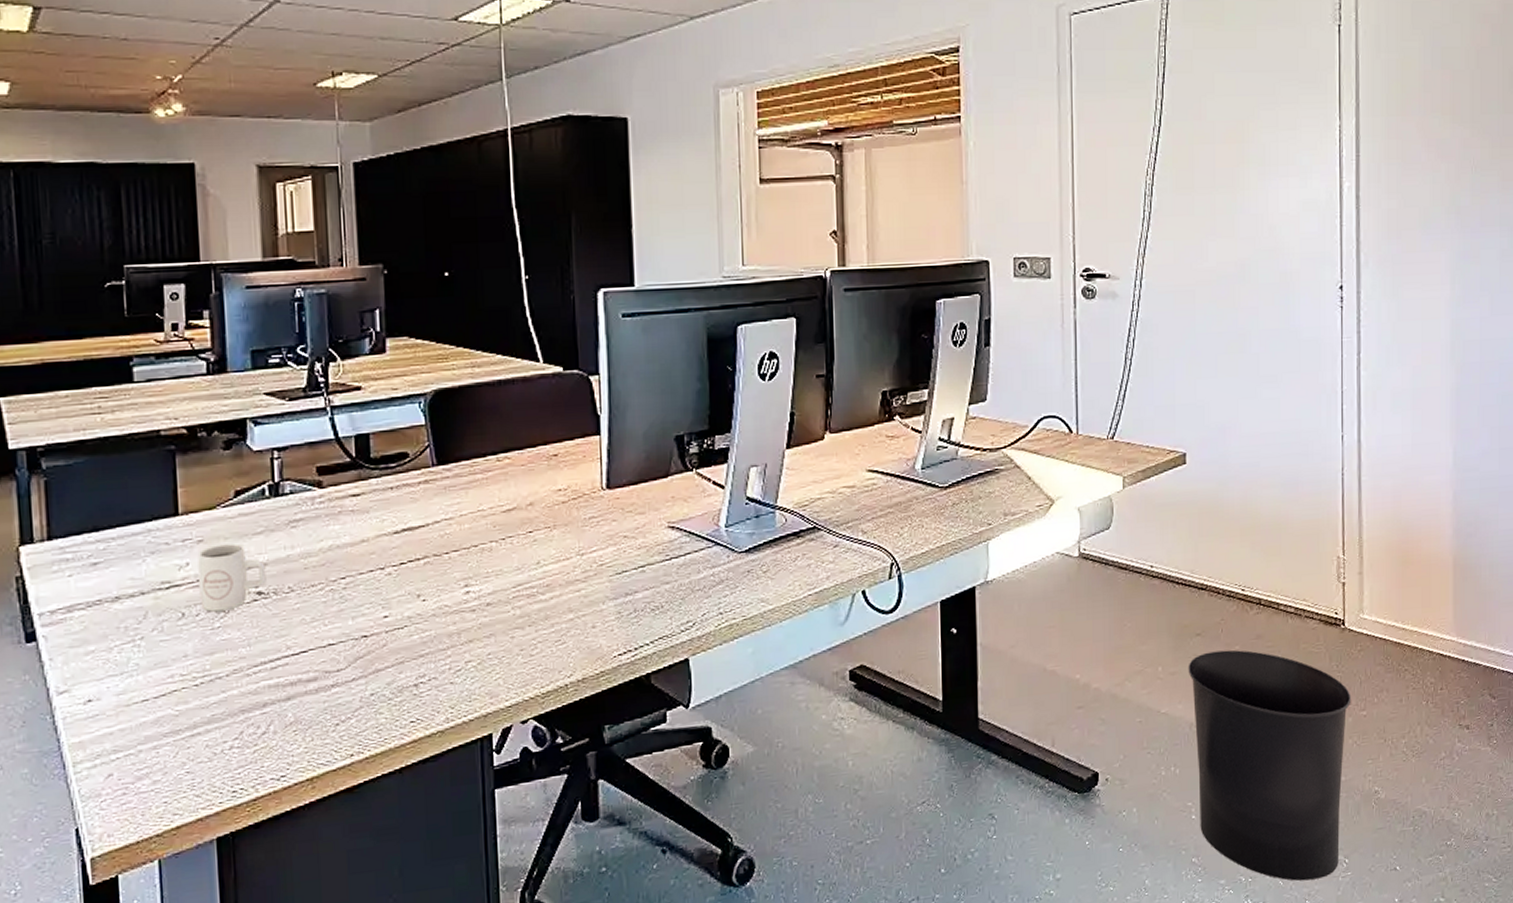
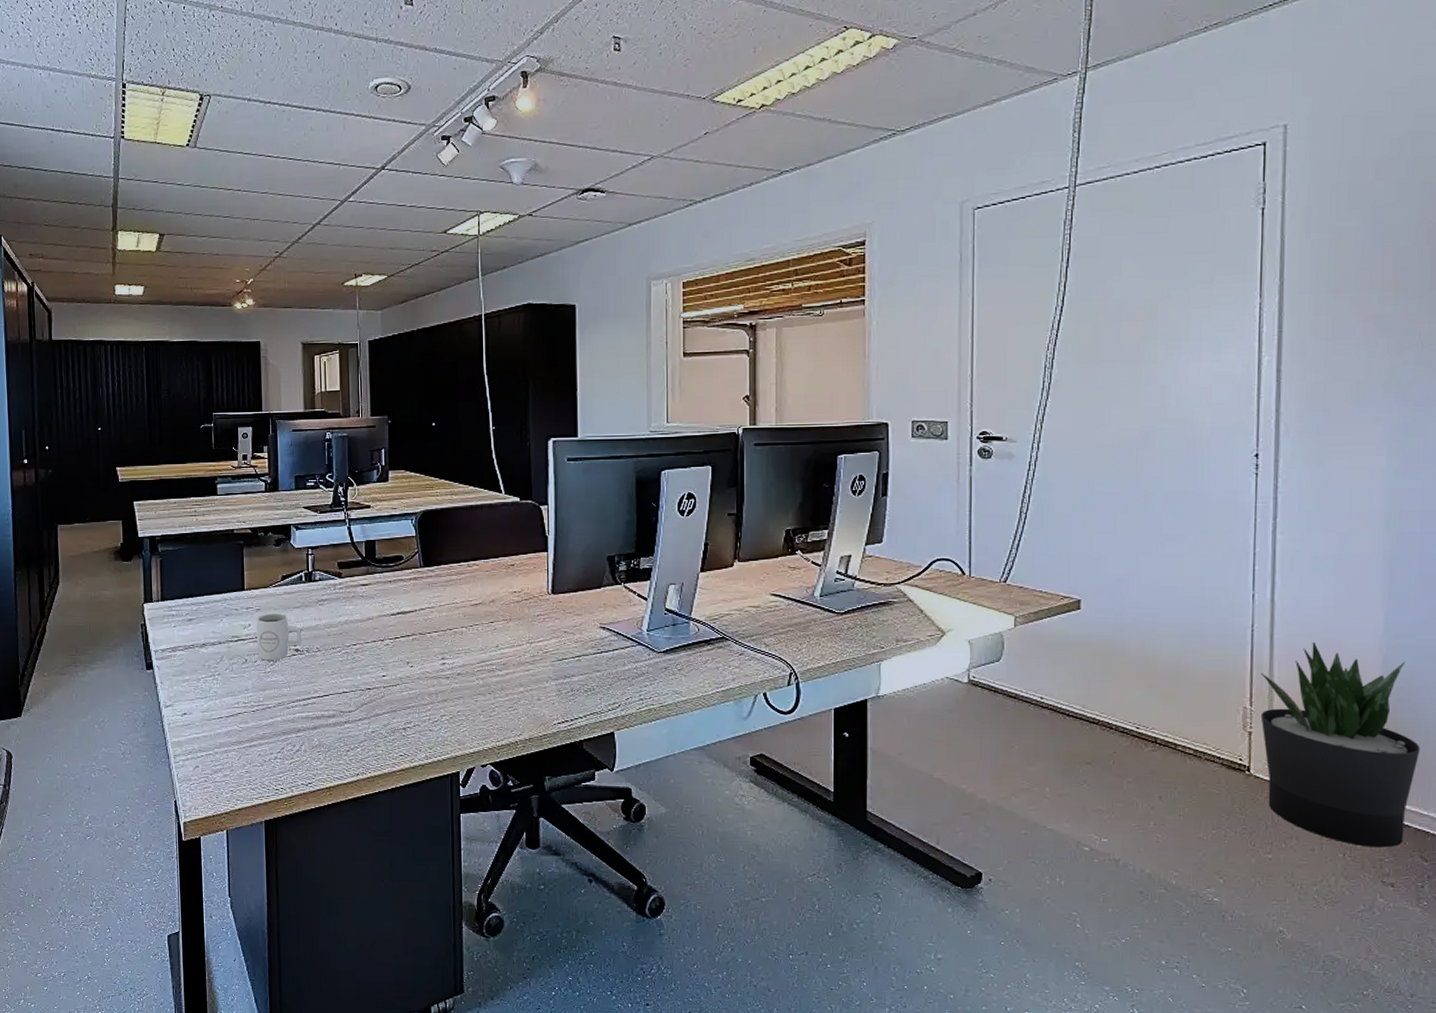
waste bin: present [1188,650,1351,881] -> none [1076,780,1255,1003]
planter: none [1351,481,1486,691] -> present [1260,641,1421,848]

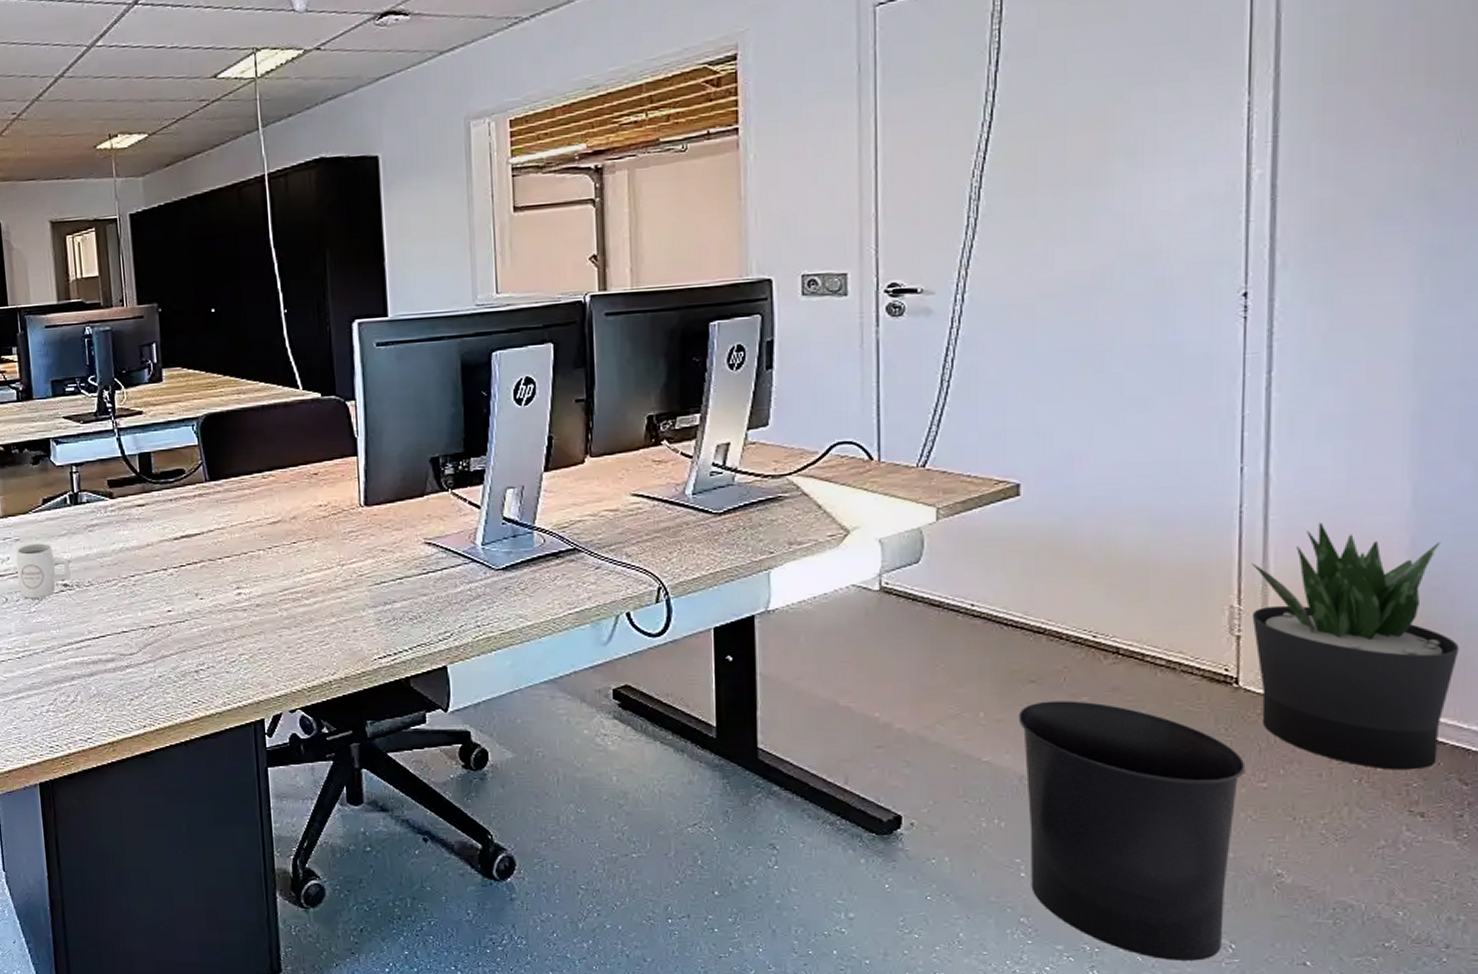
waste bin: none [1076,780,1255,1003] -> present [1018,701,1246,961]

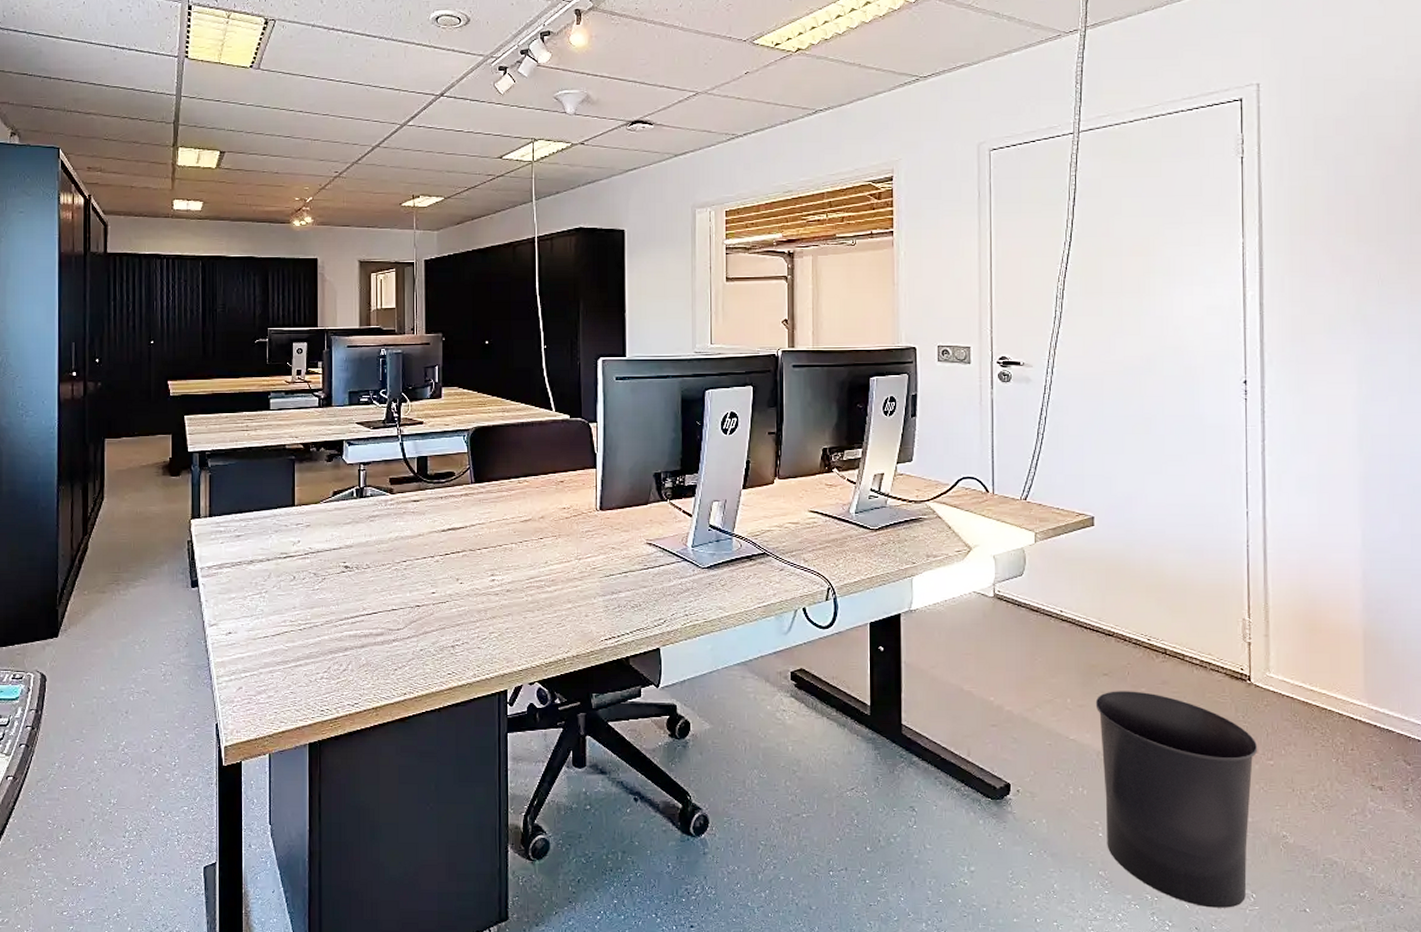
mug: present [16,543,71,599] -> none [305,529,351,578]
planter: present [1251,522,1460,770] -> none [1256,556,1399,752]

